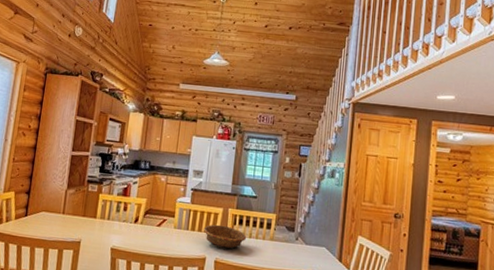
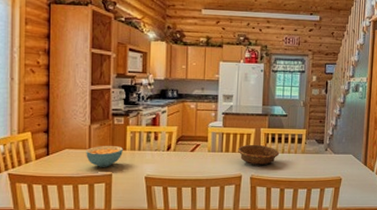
cereal bowl: none [59,211,94,234] -> present [86,146,123,167]

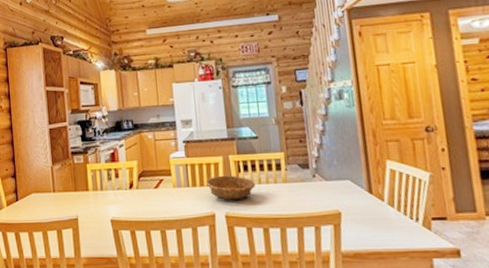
cereal bowl: present [86,146,123,167] -> none [51,187,86,211]

